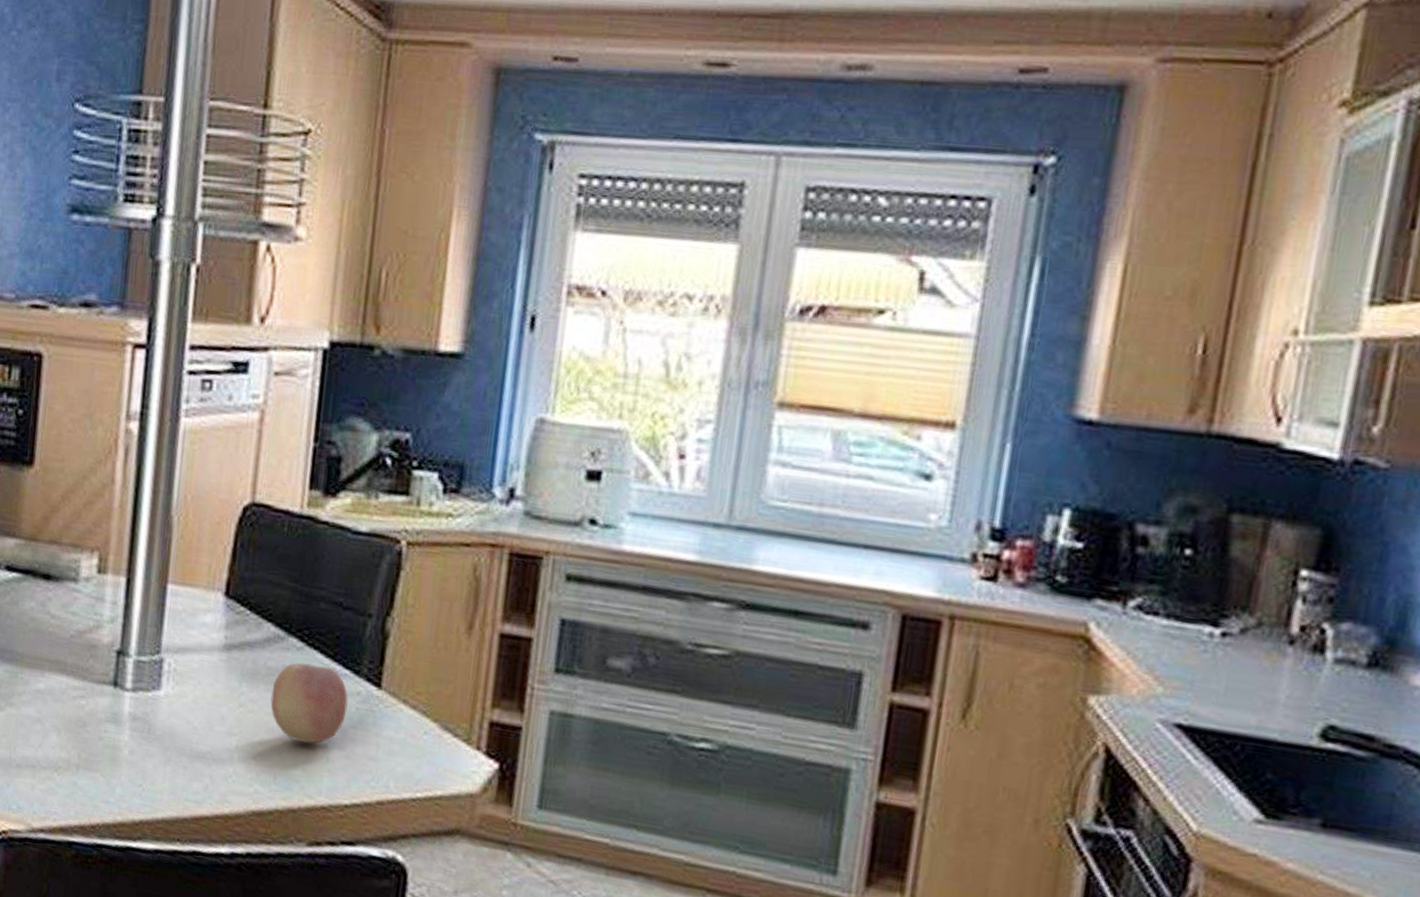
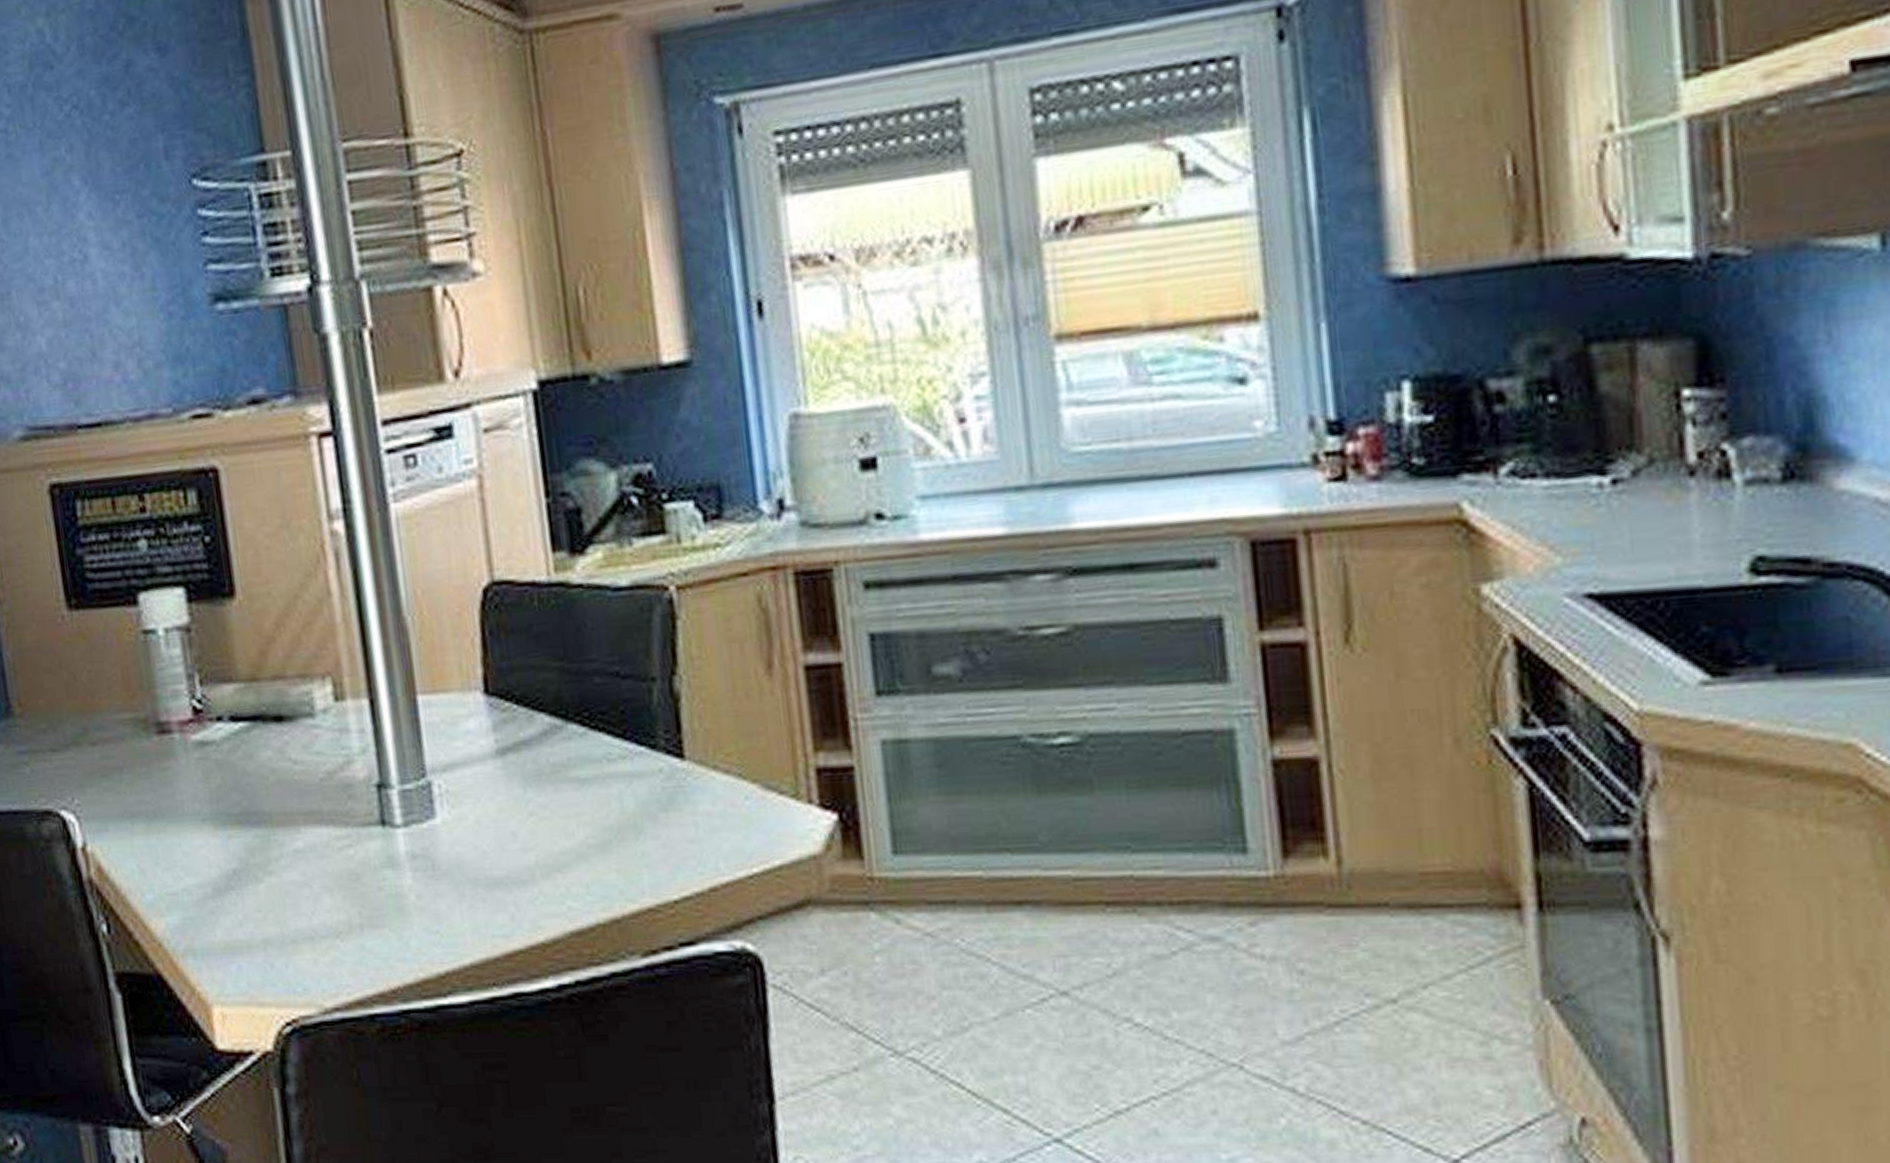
fruit: present [270,662,349,744] -> none [561,748,653,841]

